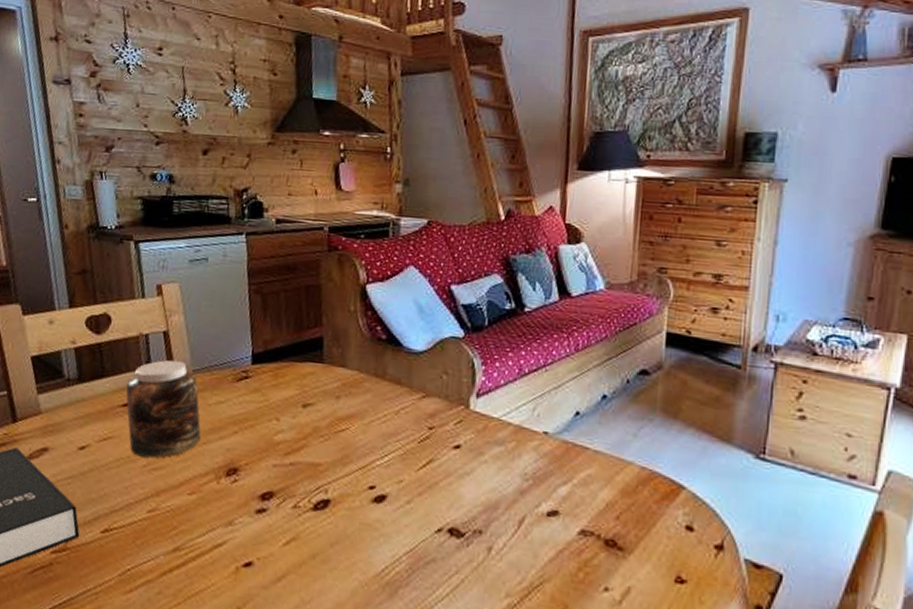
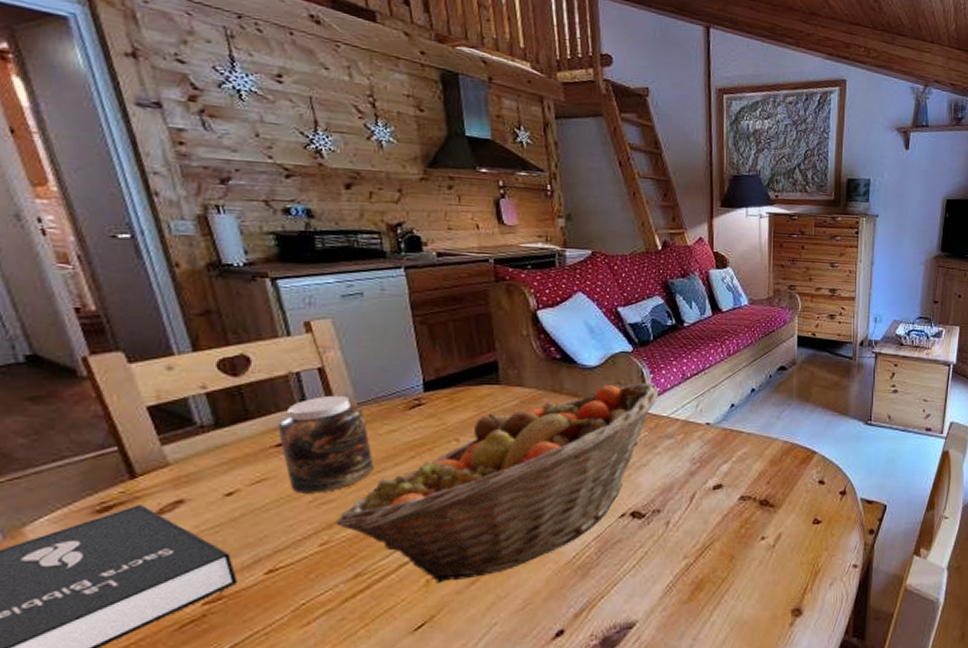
fruit basket: none [163,374,491,574] -> present [336,383,659,584]

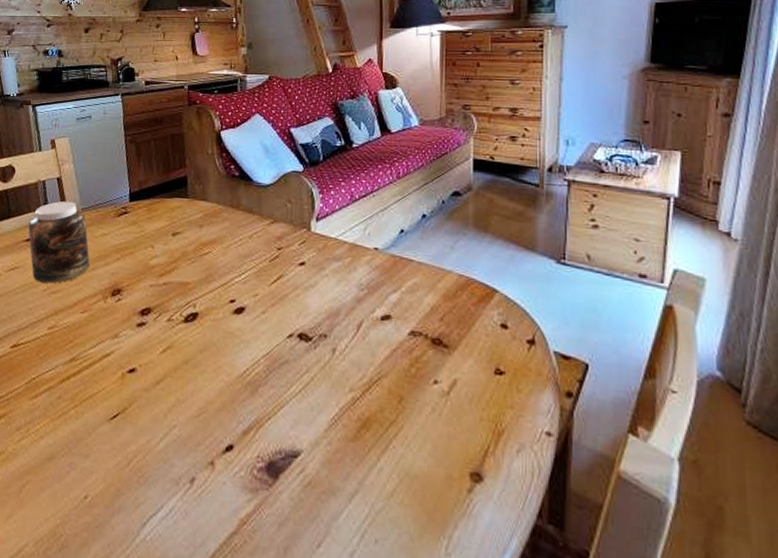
fruit basket: present [336,383,659,584] -> none [60,202,328,378]

